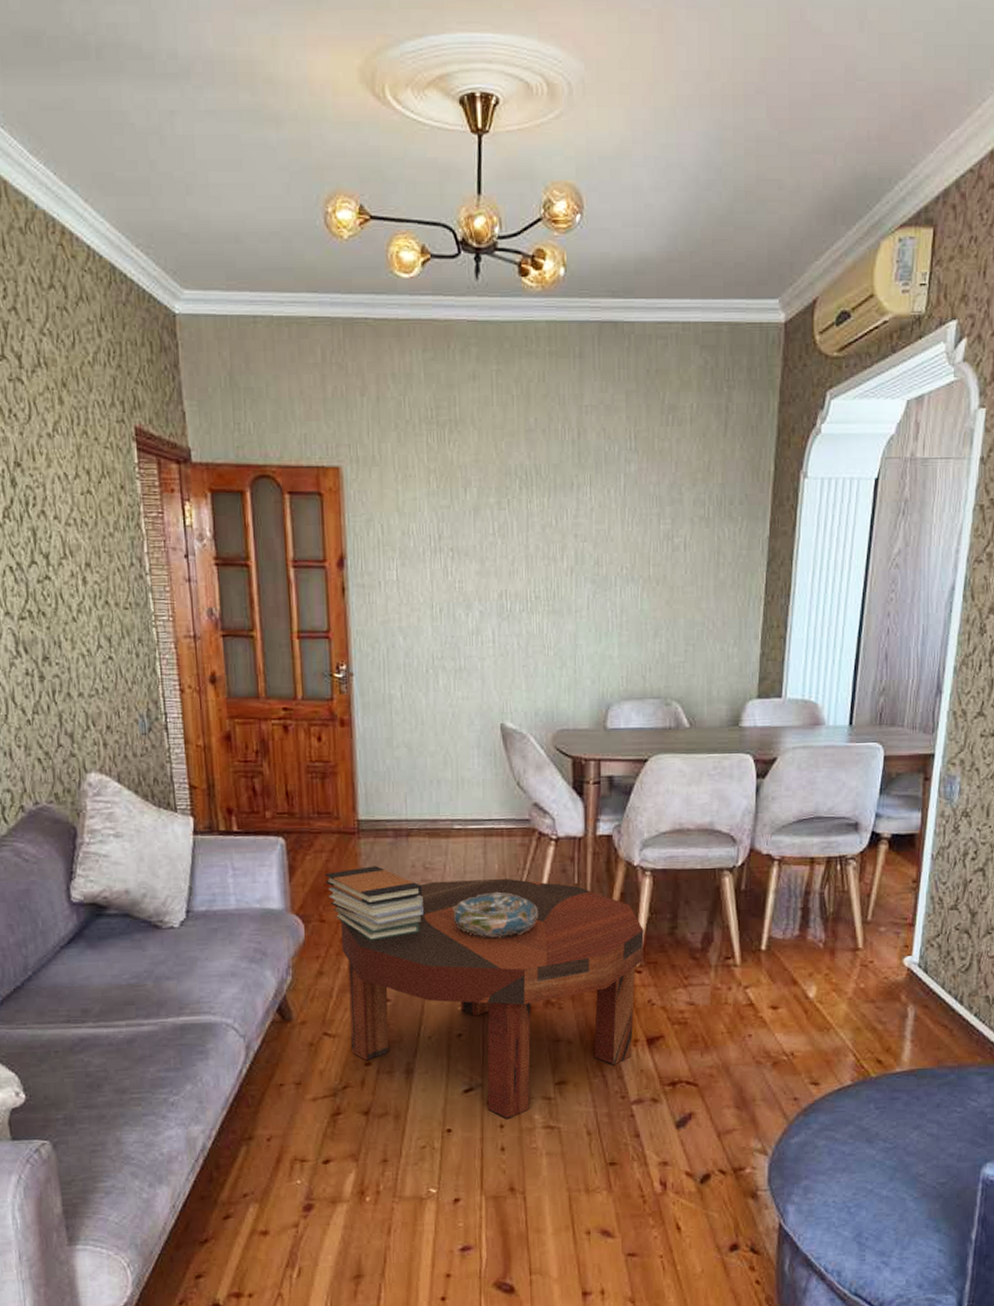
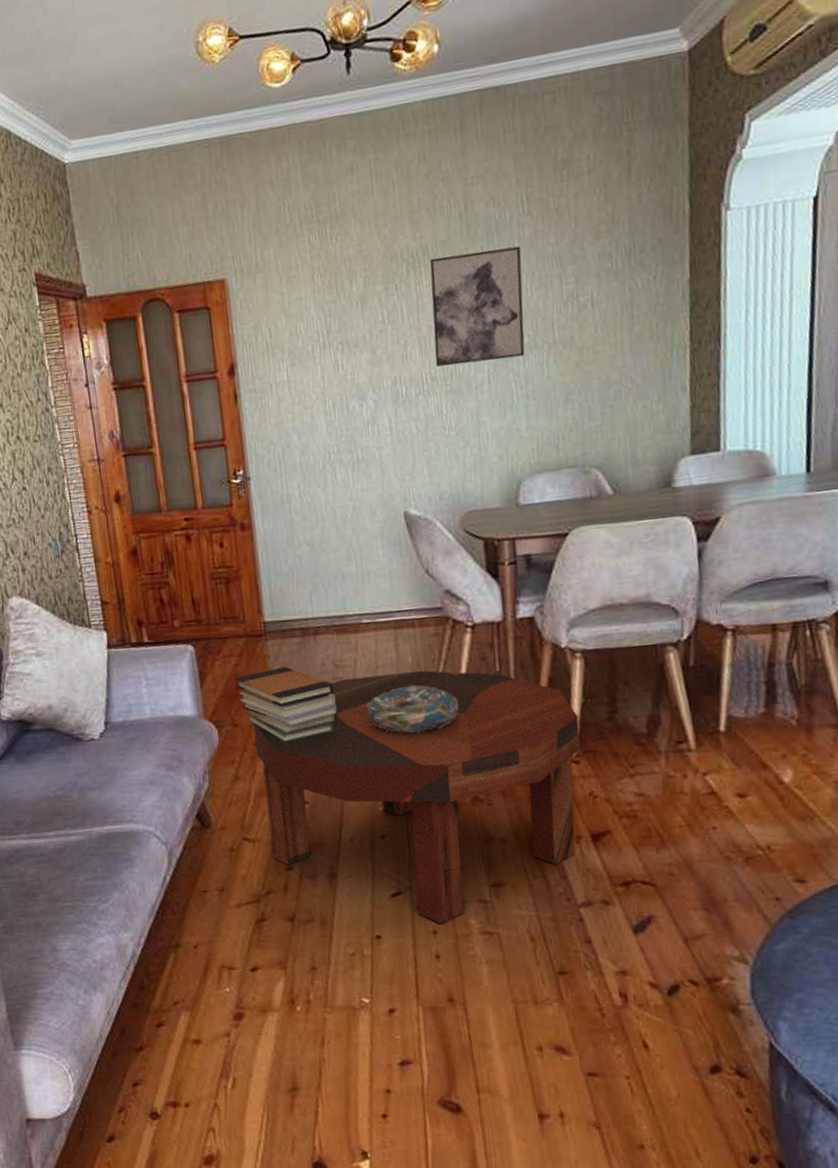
wall art: none [540,479,626,588] -> present [429,246,525,367]

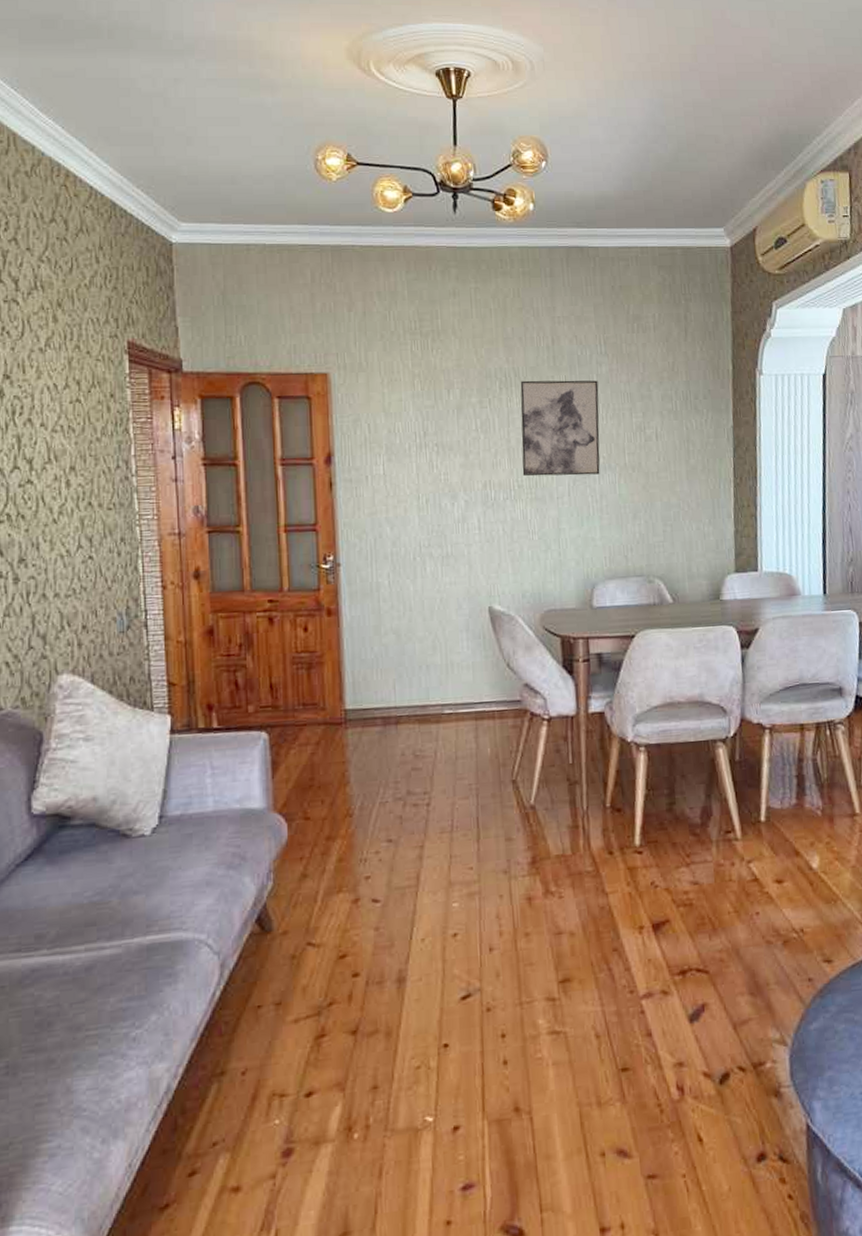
book stack: present [234,667,338,743] -> none [310,756,415,837]
coffee table: present [253,670,580,925] -> none [326,762,643,1028]
decorative bowl: present [367,685,459,734] -> none [445,777,534,826]

